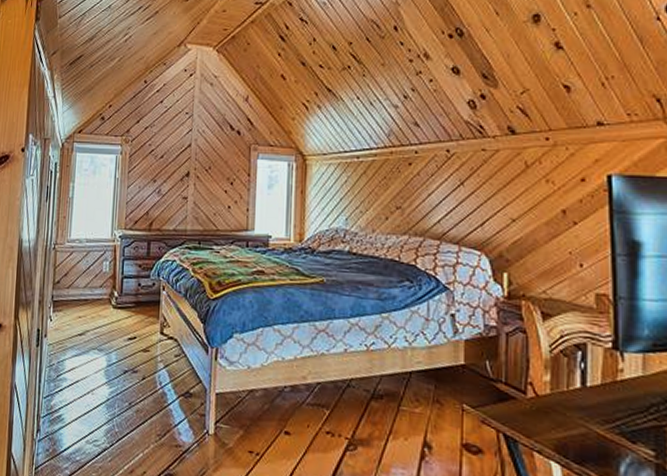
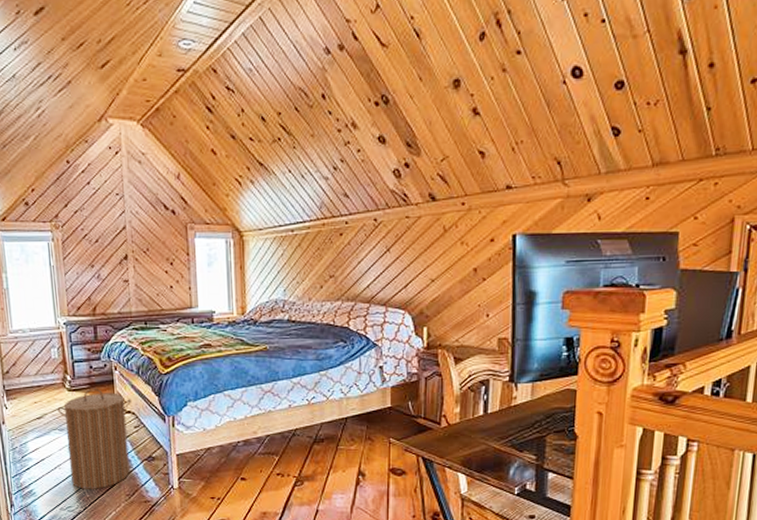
laundry hamper: none [100,307,175,424] -> present [57,387,131,489]

